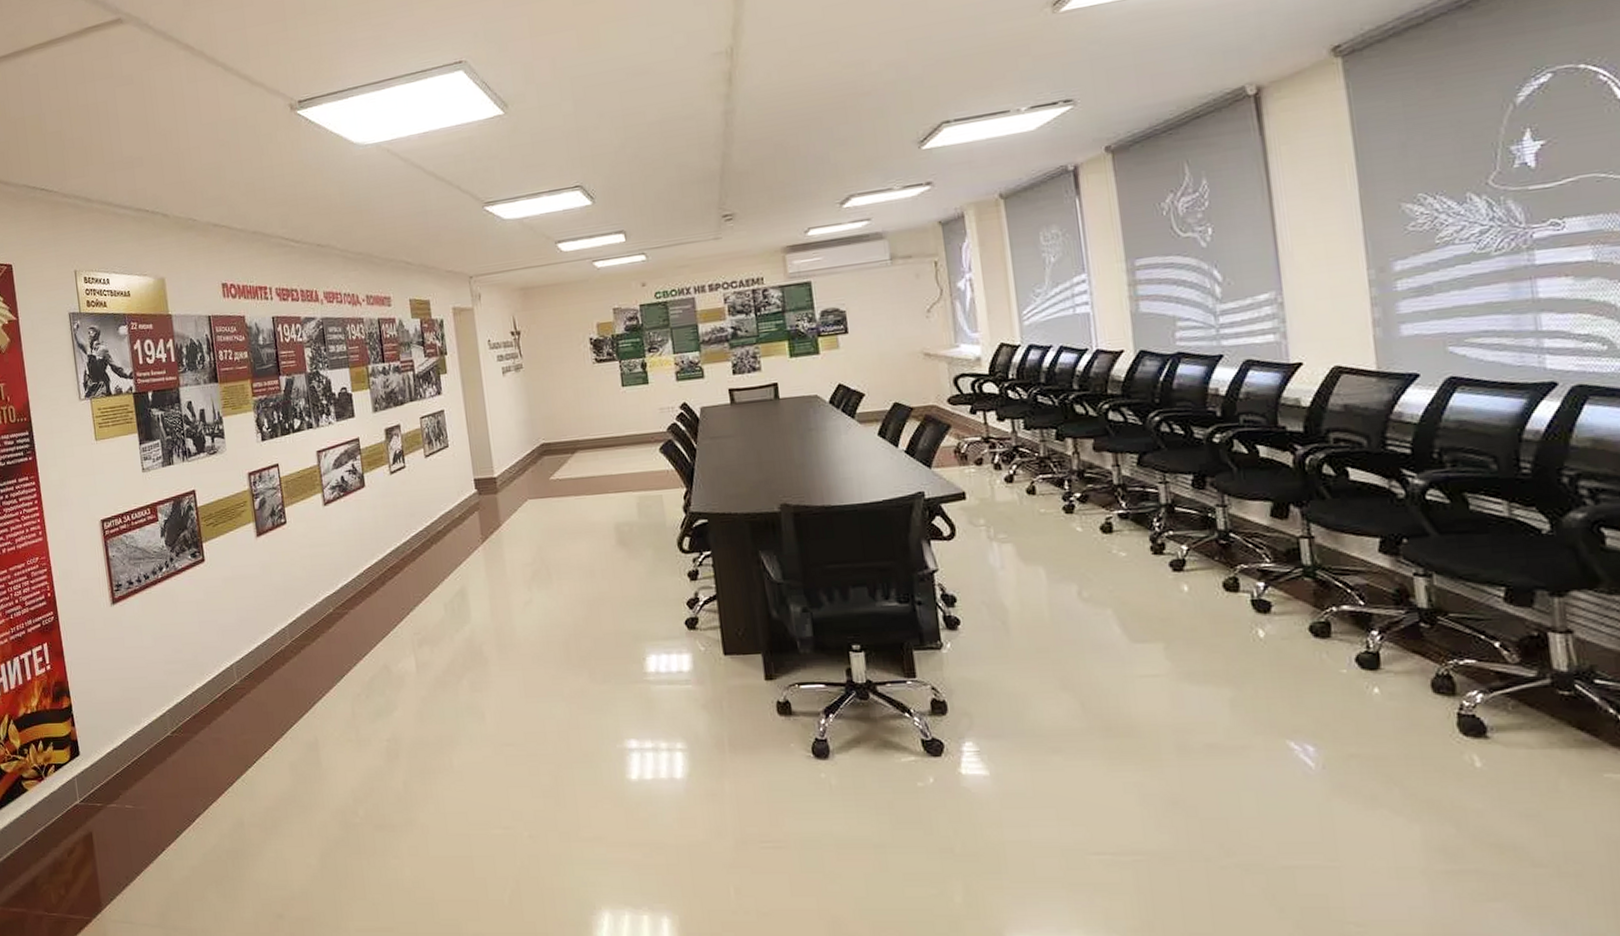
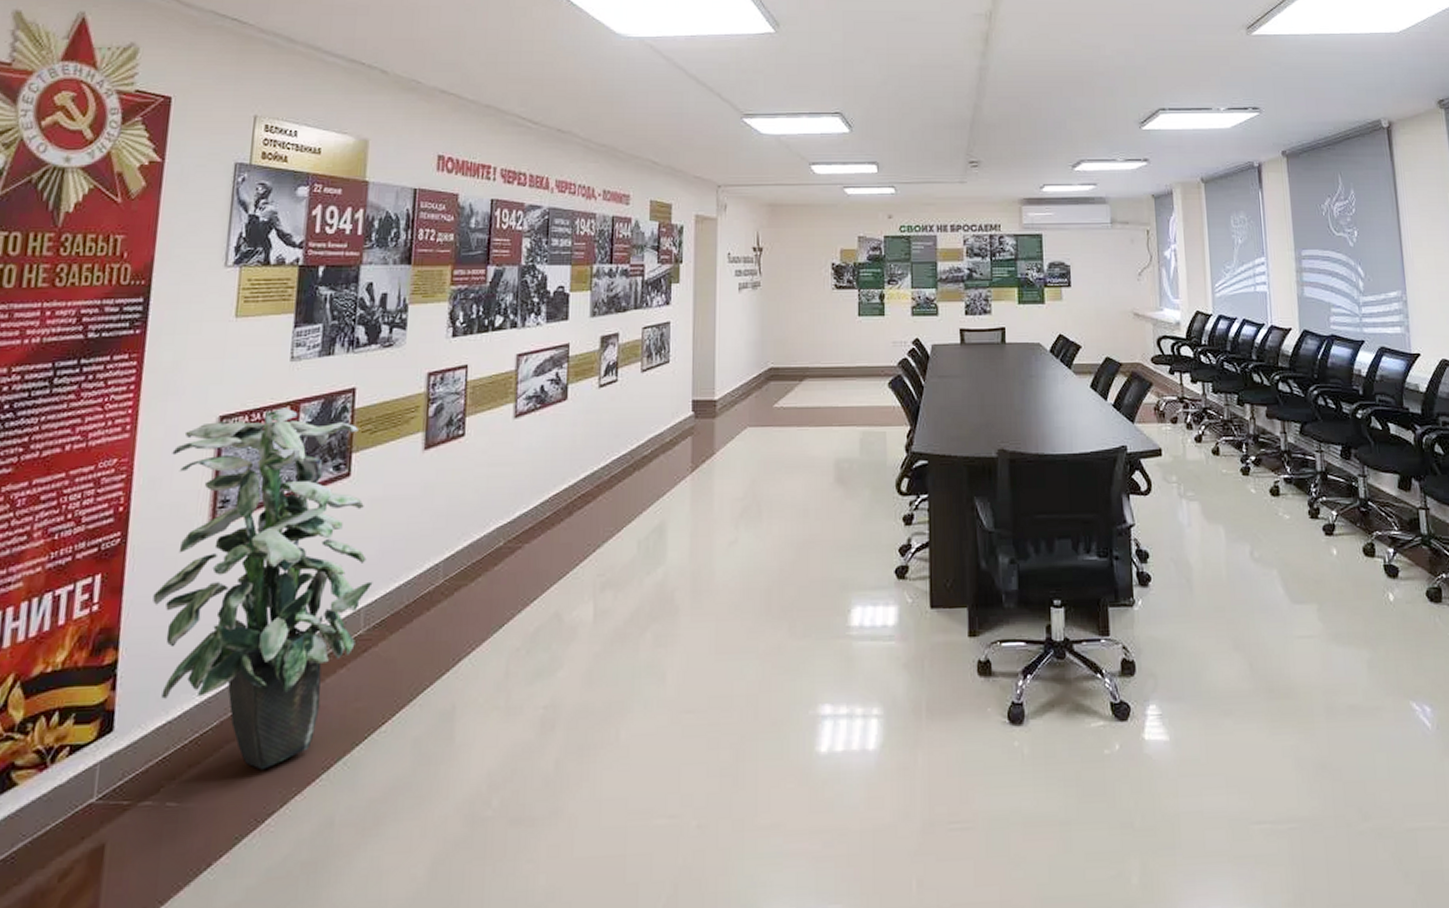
indoor plant: none [74,510,238,784] -> present [153,407,373,770]

